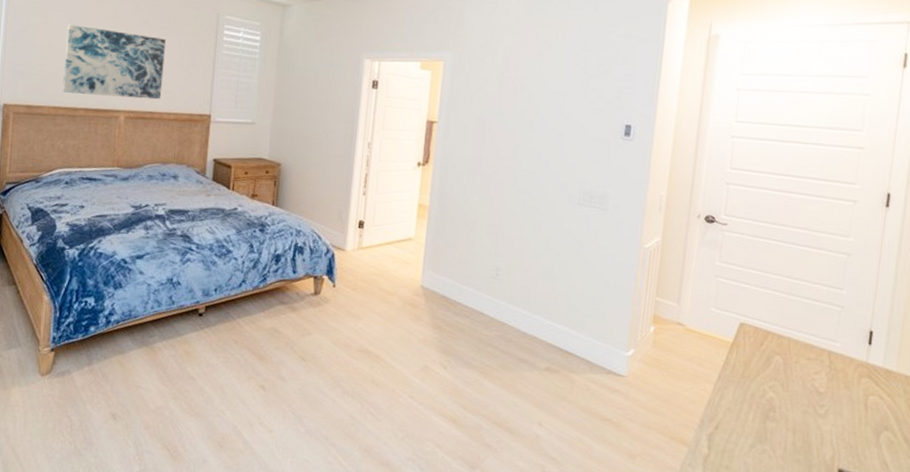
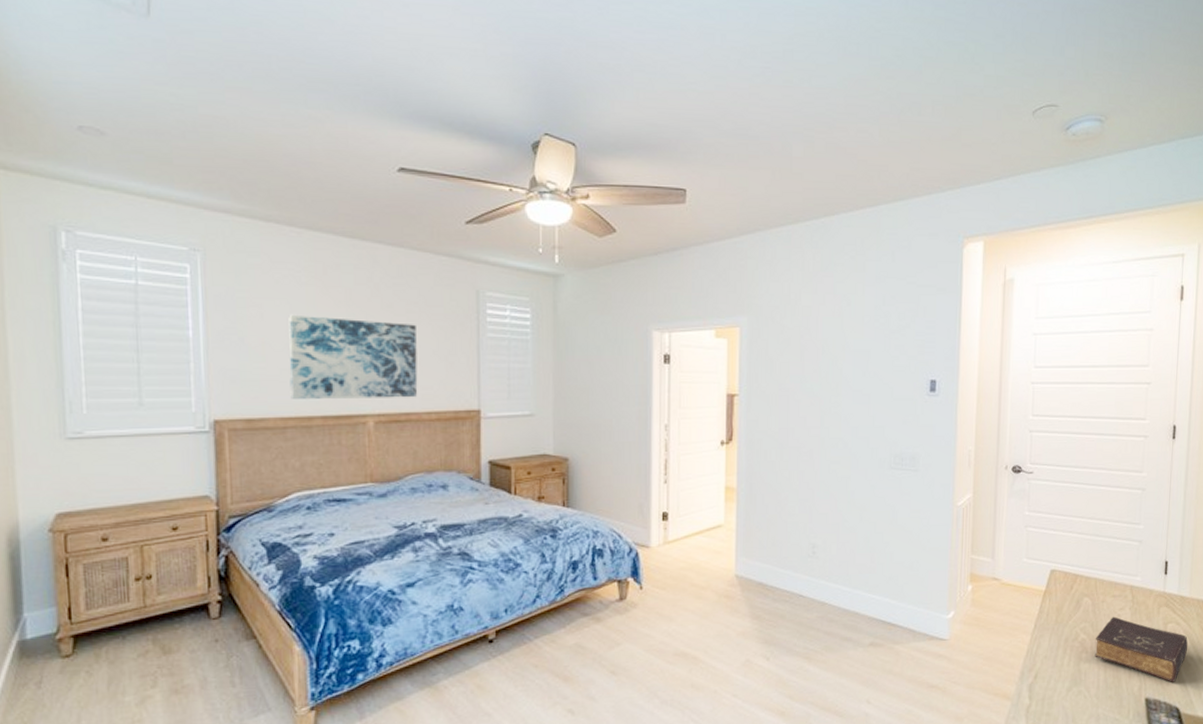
book: none [782,379,892,458] -> present [1094,616,1188,682]

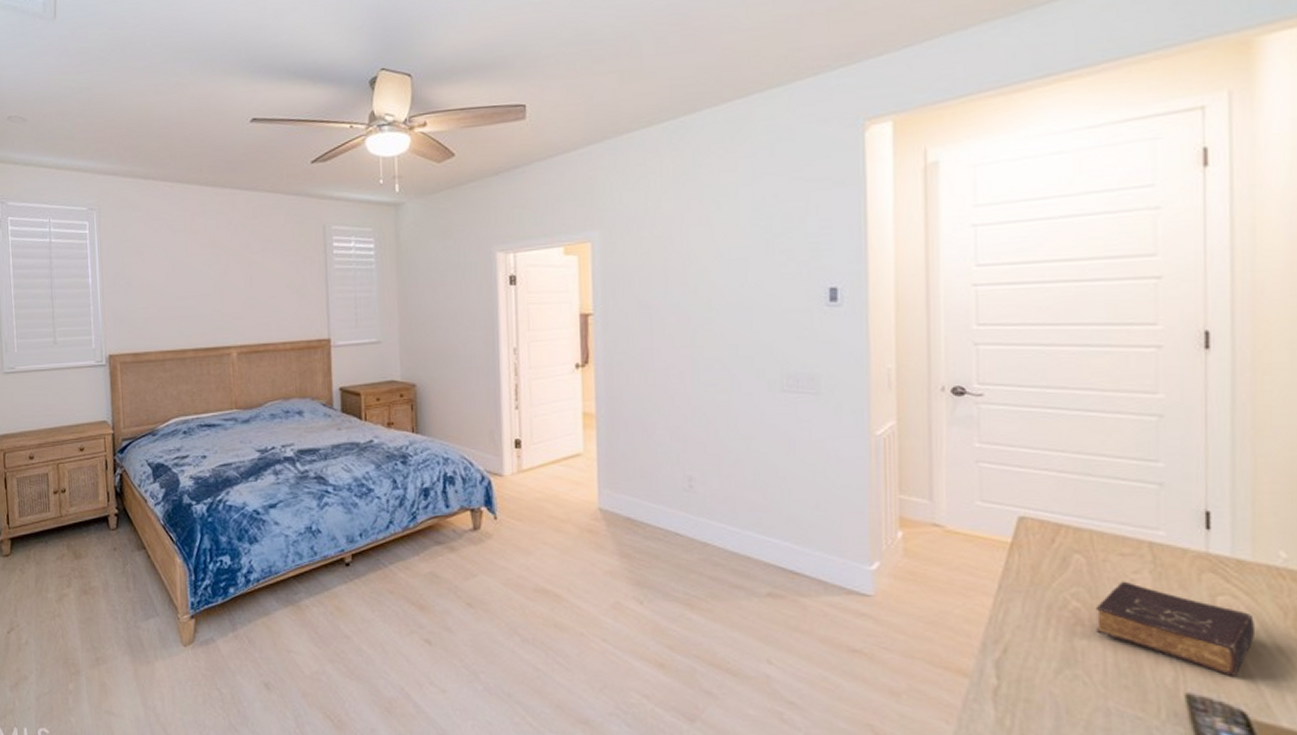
wall art: present [288,314,418,399] -> none [164,259,274,334]

